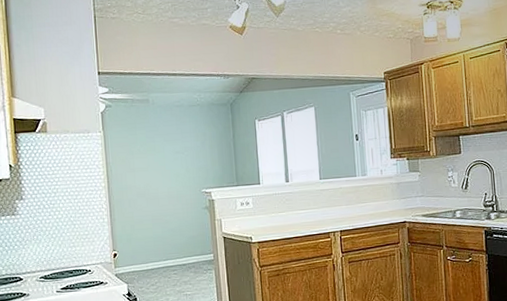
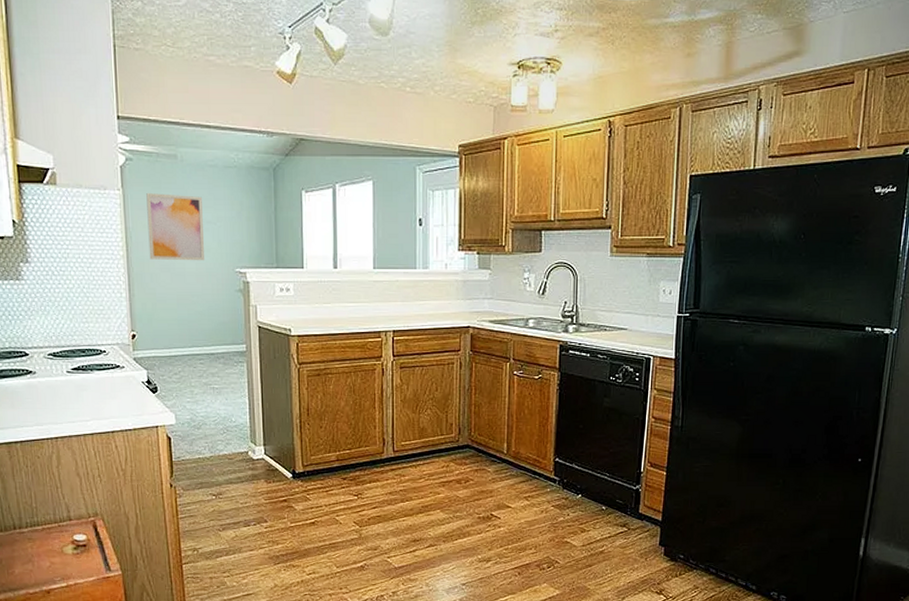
wall art: none [124,131,176,188] -> present [146,193,205,261]

